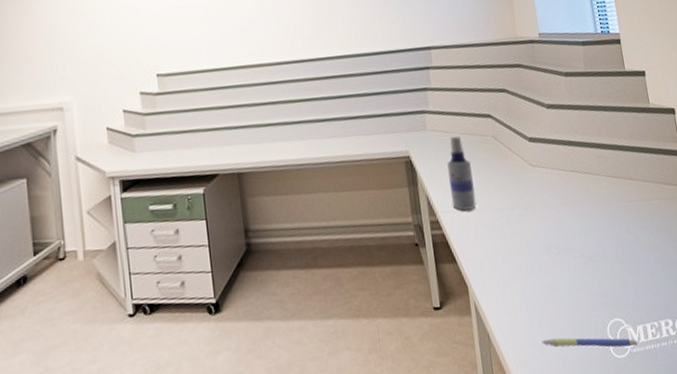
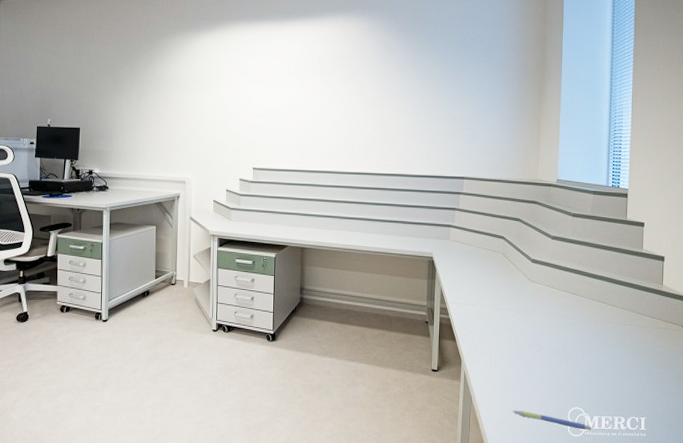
spray bottle: present [447,136,477,211] -> none [460,248,480,305]

